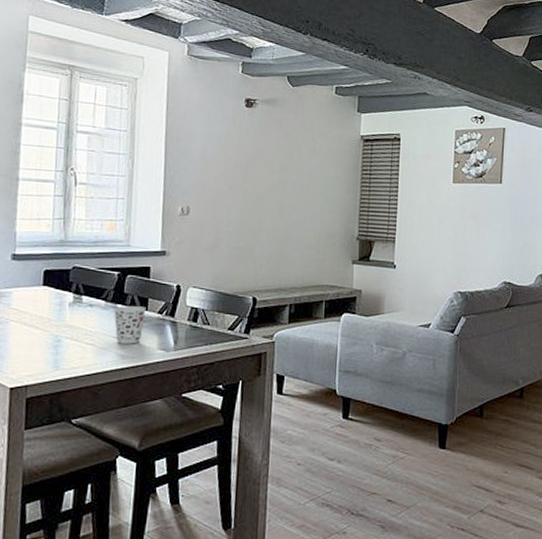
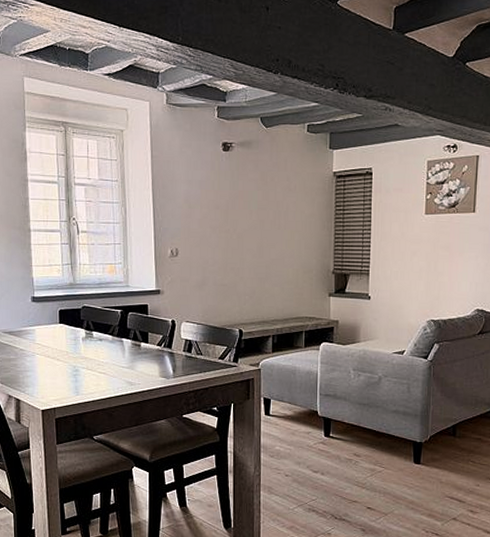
cup: present [114,306,147,344] -> none [120,339,147,373]

